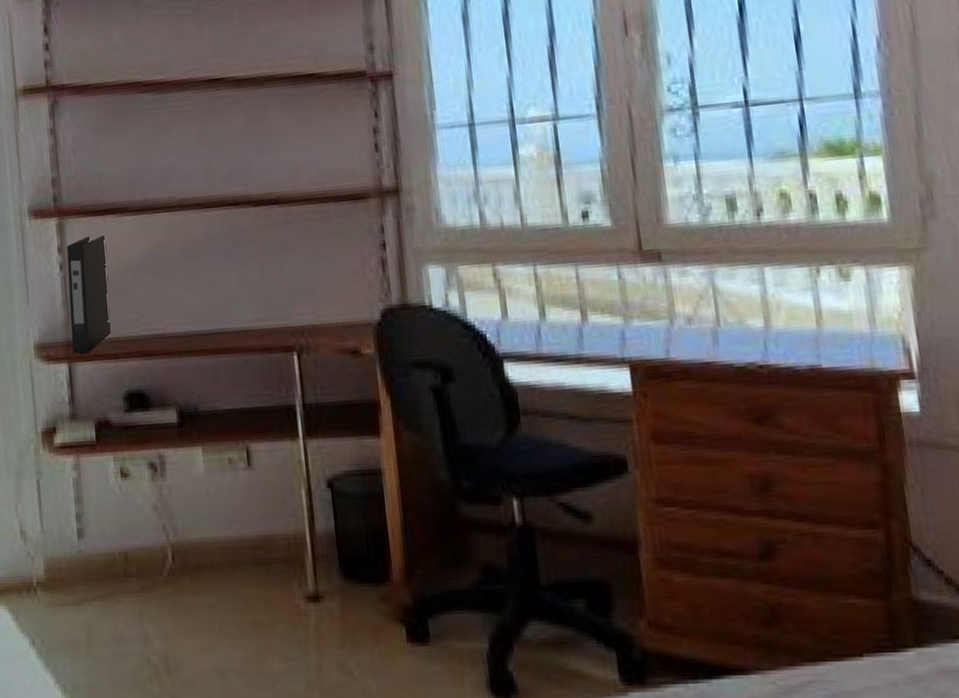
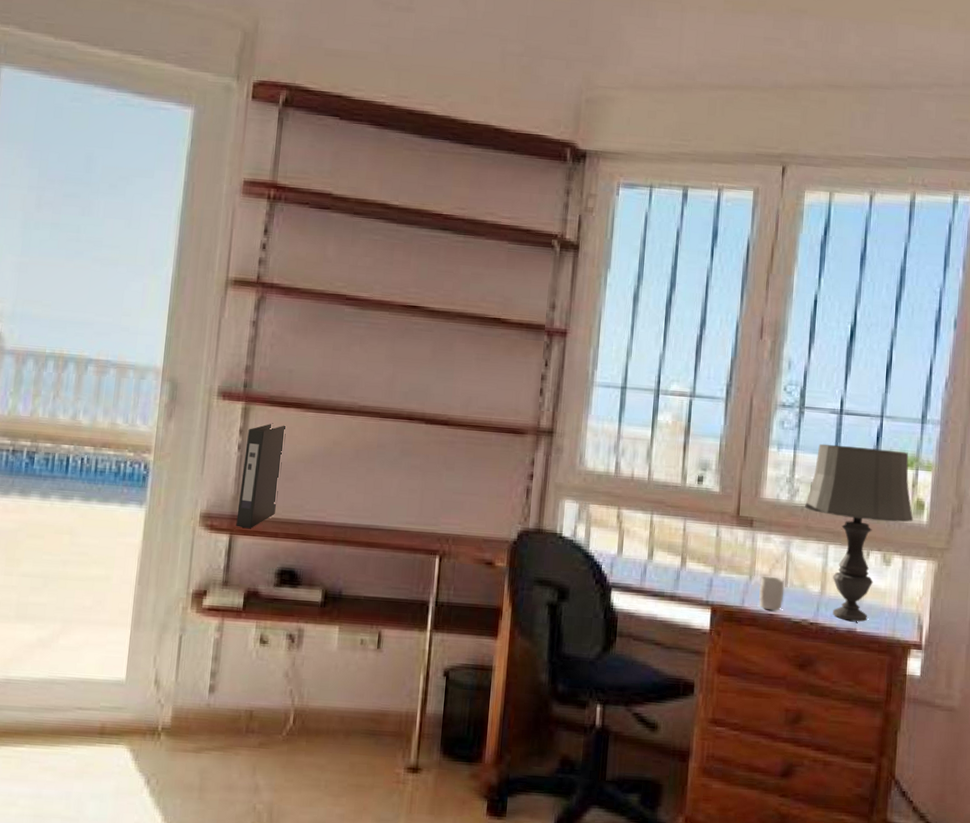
mug: none [684,317,719,358] -> present [759,576,784,611]
table lamp: none [723,137,870,356] -> present [805,443,914,622]

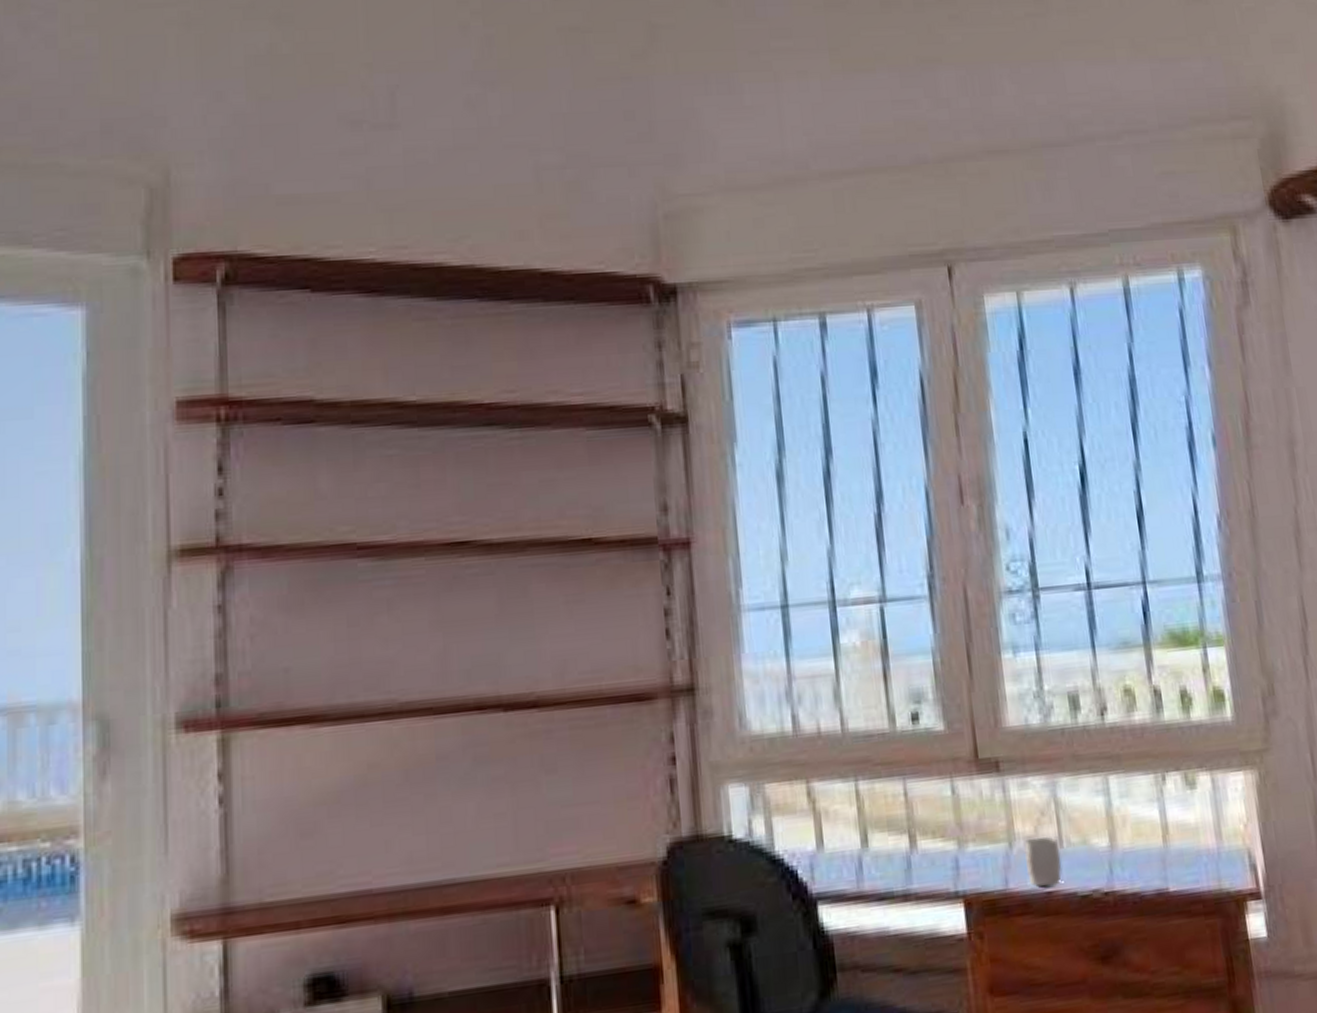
binder: present [236,423,286,528] -> none [230,753,293,926]
table lamp: present [805,443,914,622] -> none [1065,626,1214,879]

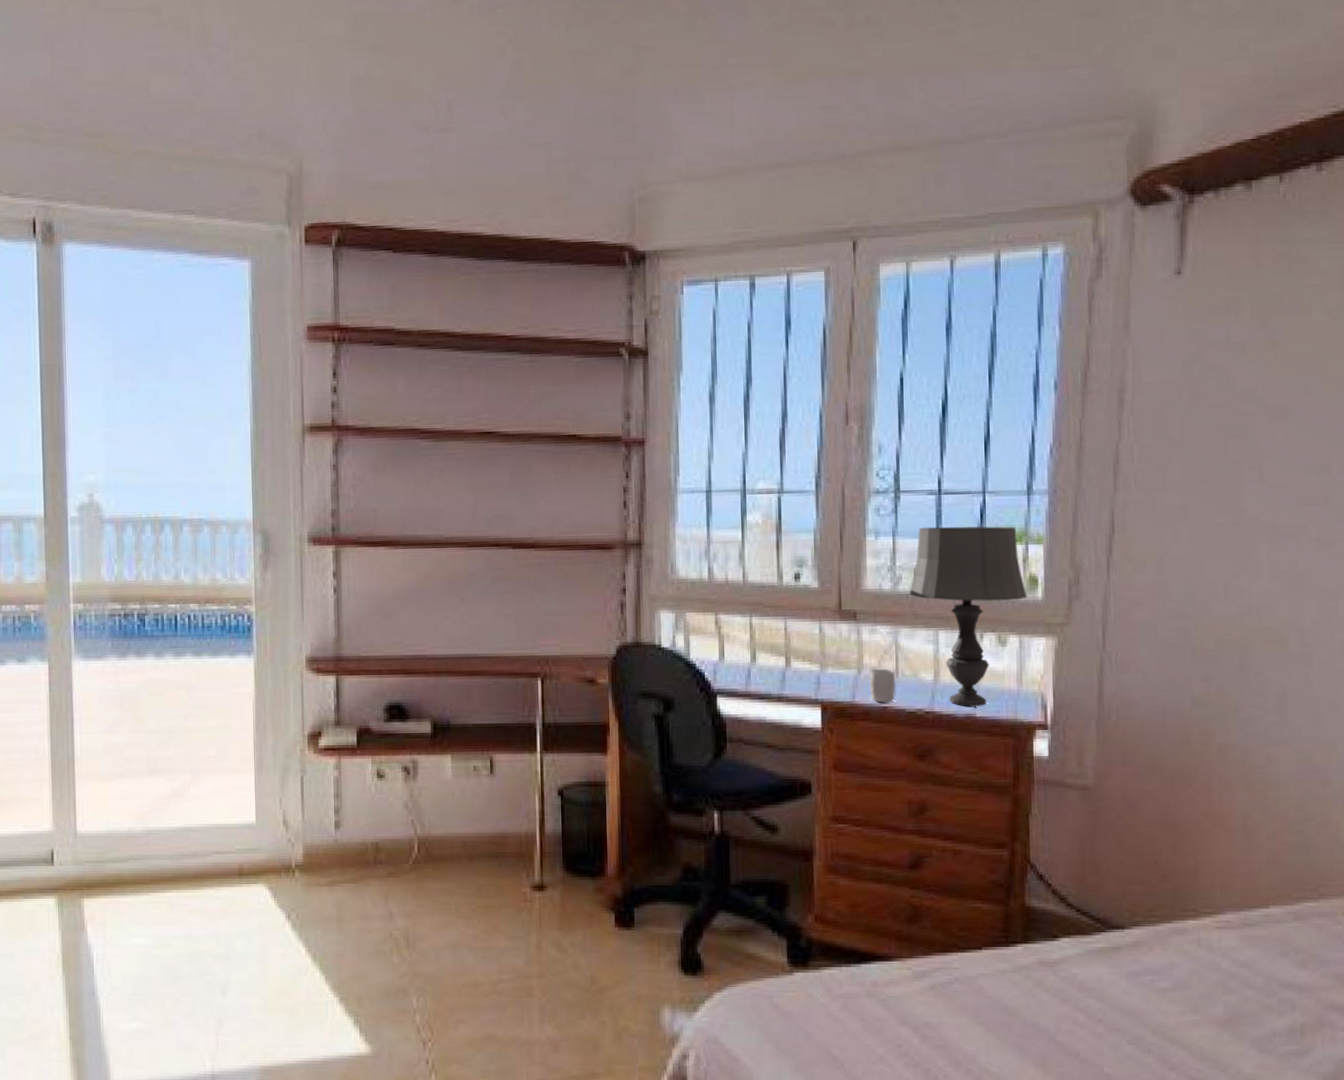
table lamp: none [1065,626,1214,879] -> present [910,526,1027,706]

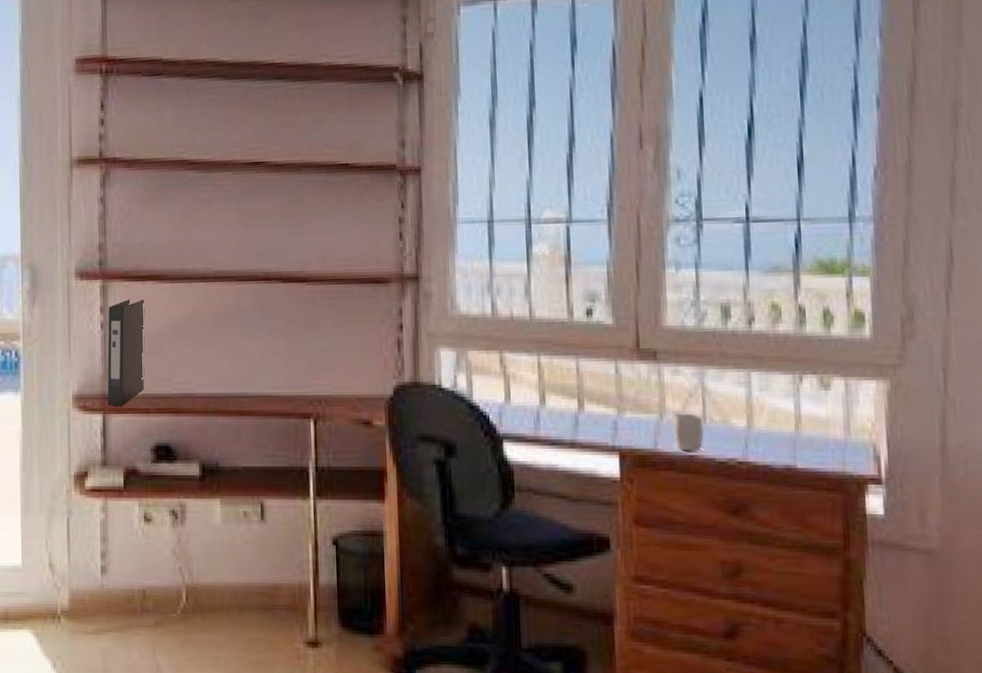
binder: none [340,563,378,668] -> present [107,298,145,406]
table lamp: present [910,526,1027,706] -> none [716,257,853,456]

